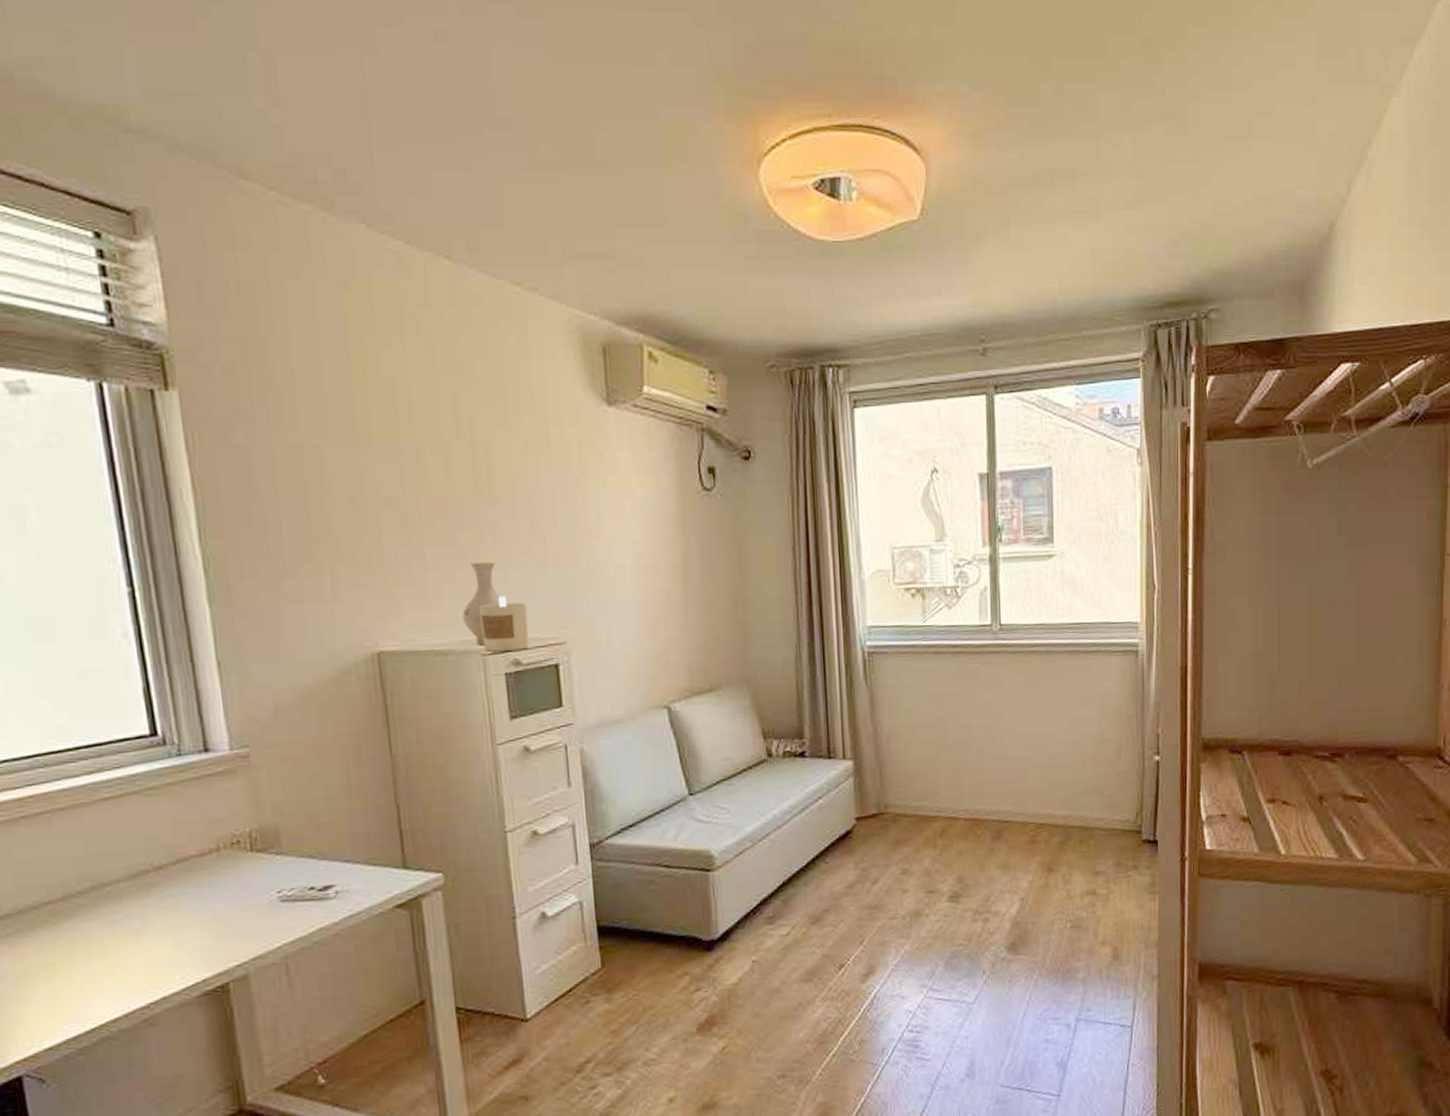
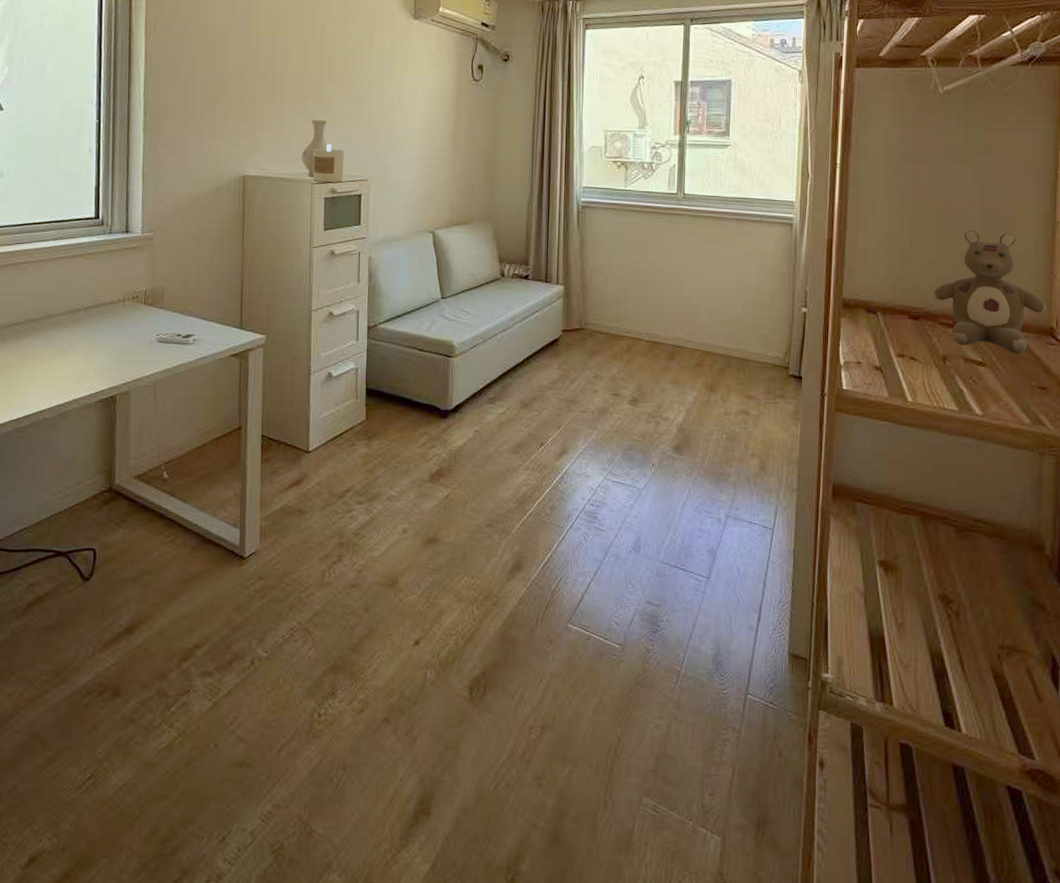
stuffed bear: none [1306,638,1433,783] -> present [933,230,1046,354]

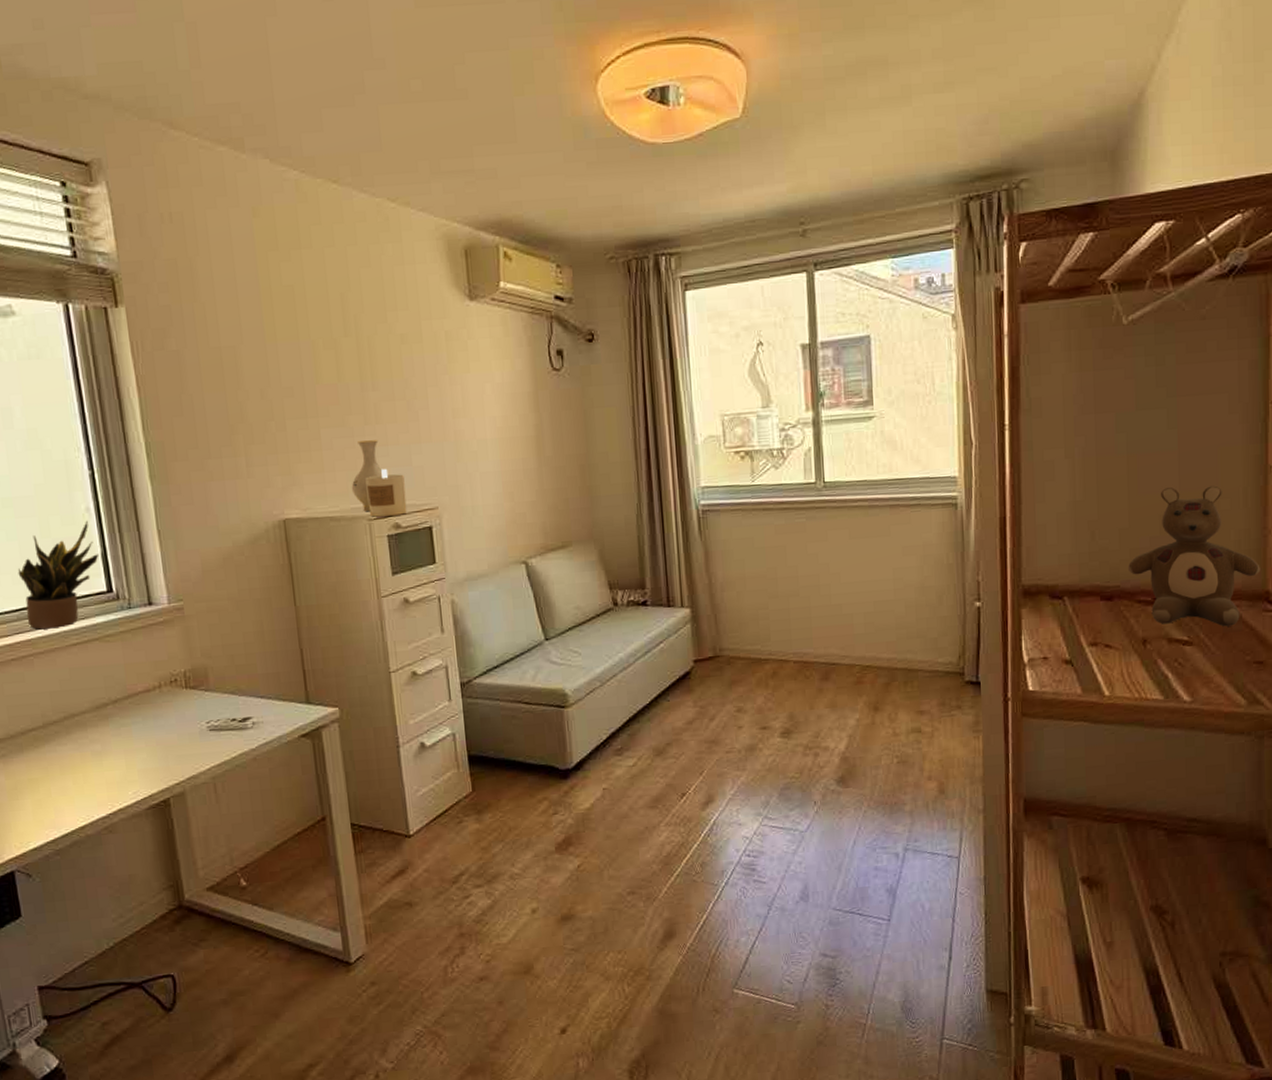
potted plant: none [27,159,93,243] -> present [17,520,99,630]

